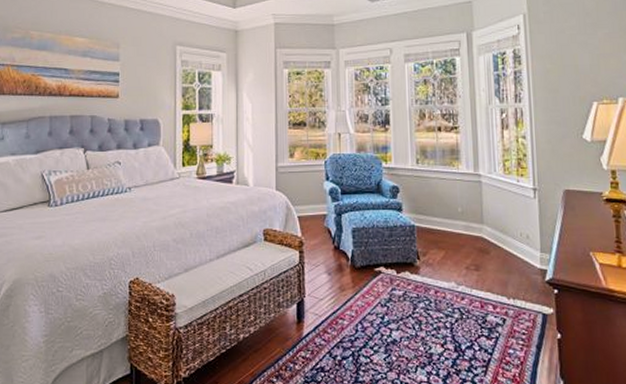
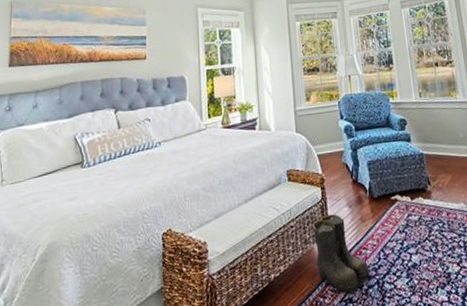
boots: none [287,280,346,363] -> present [312,214,371,294]

